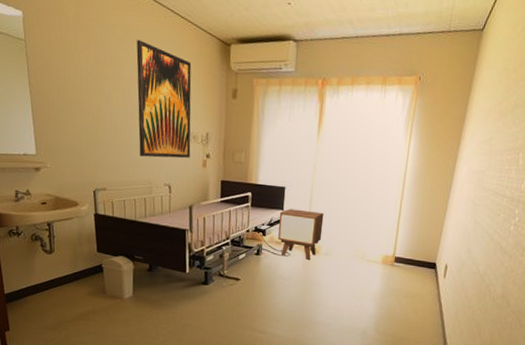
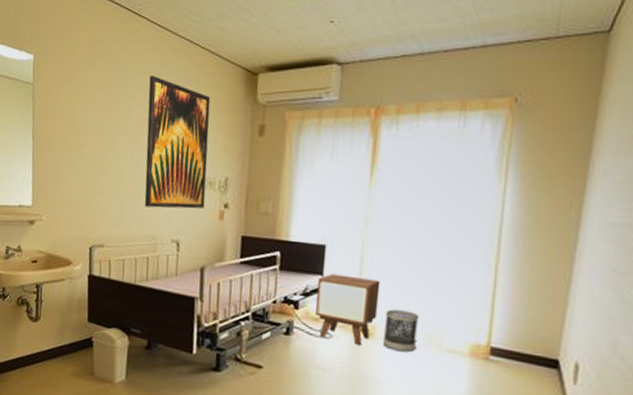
wastebasket: none [324,233,350,263] -> present [382,309,420,353]

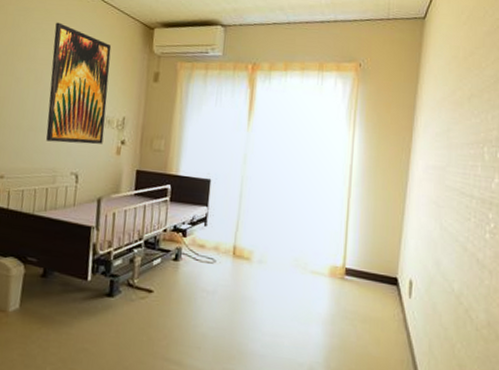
nightstand: present [316,273,381,345] -> none [201,205,257,269]
wastebasket: present [382,309,420,353] -> none [258,236,289,275]

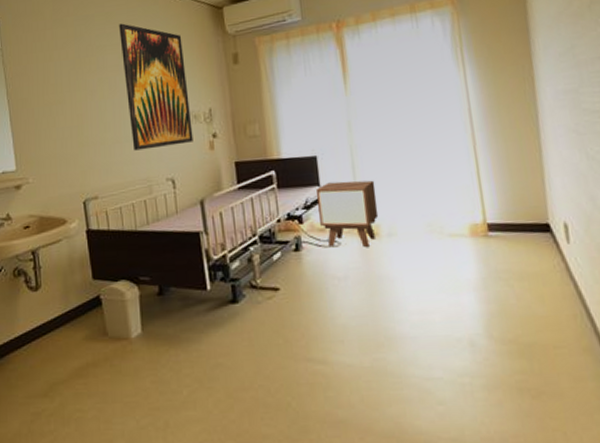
nightstand: none [201,205,257,269] -> present [315,180,379,247]

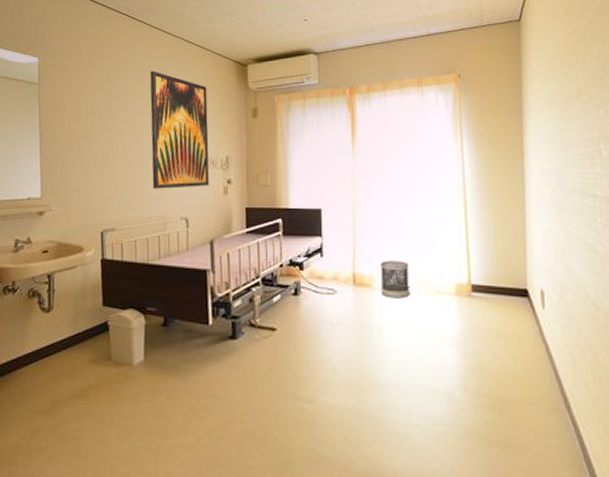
nightstand: present [315,180,379,247] -> none [317,234,374,297]
wastebasket: none [386,204,420,246] -> present [380,261,409,299]

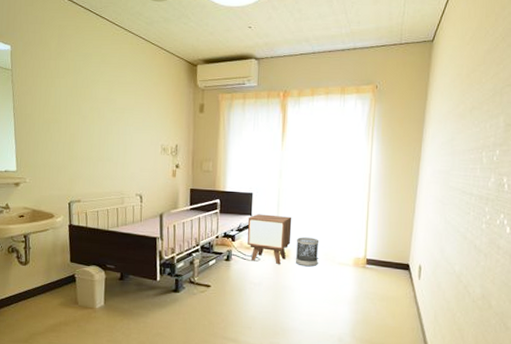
wall art: present [150,71,209,189] -> none [111,65,161,170]
nightstand: none [317,234,374,297] -> present [248,214,292,264]

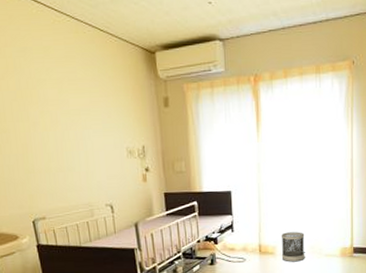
nightstand: present [248,214,292,264] -> none [229,212,276,263]

